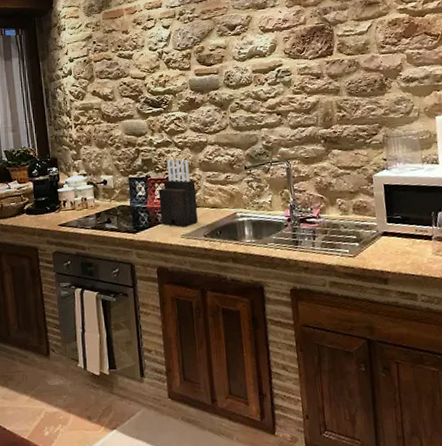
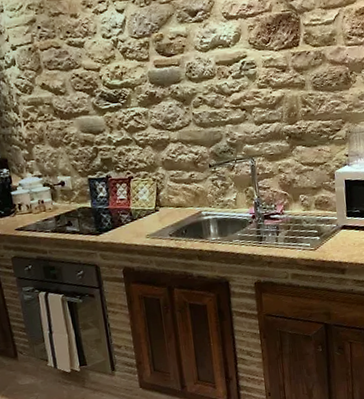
knife block: present [158,159,198,227] -> none [120,158,163,228]

